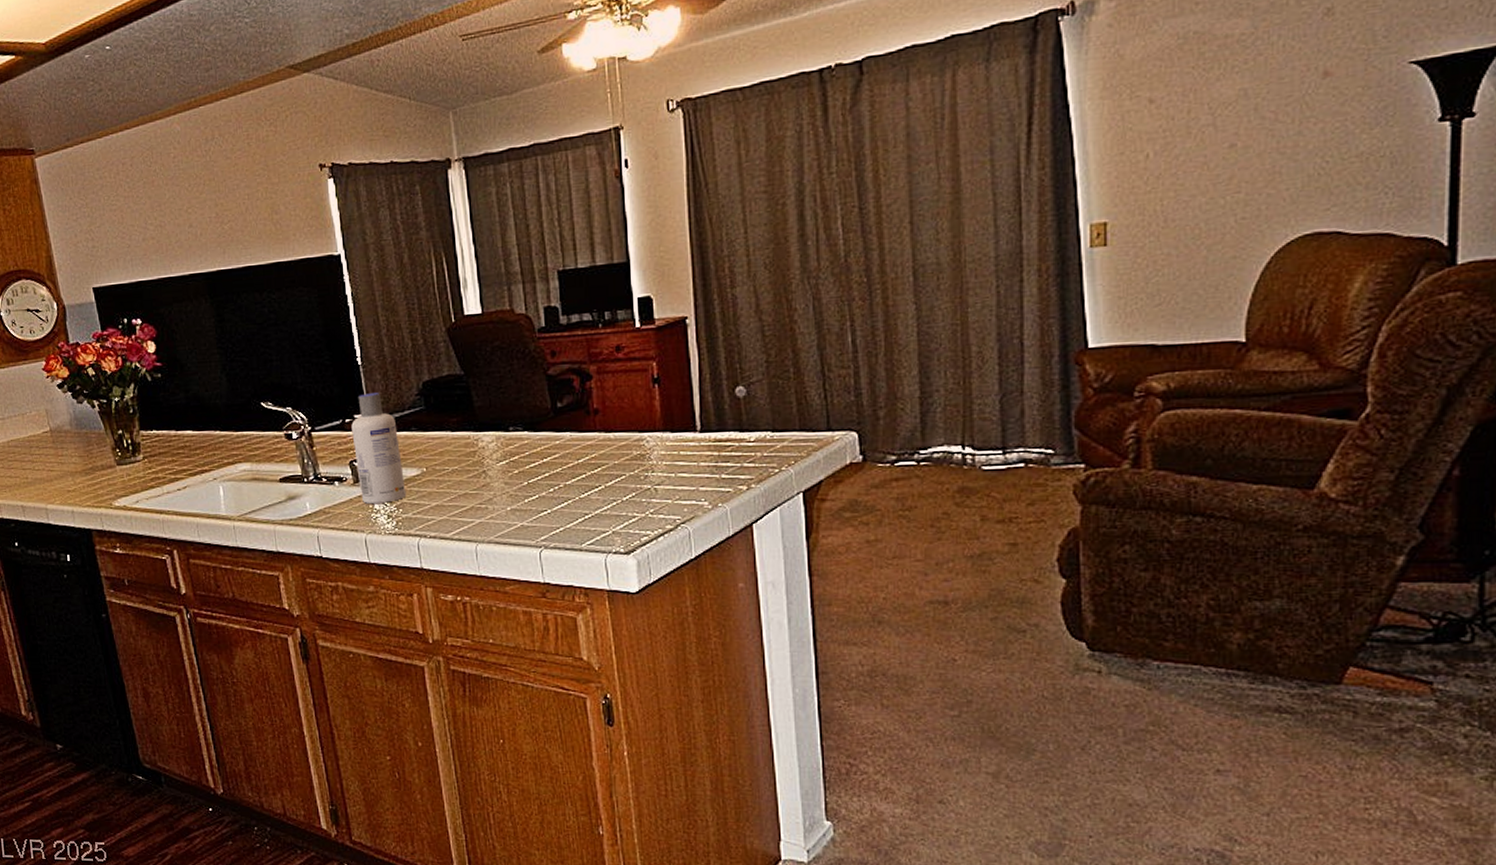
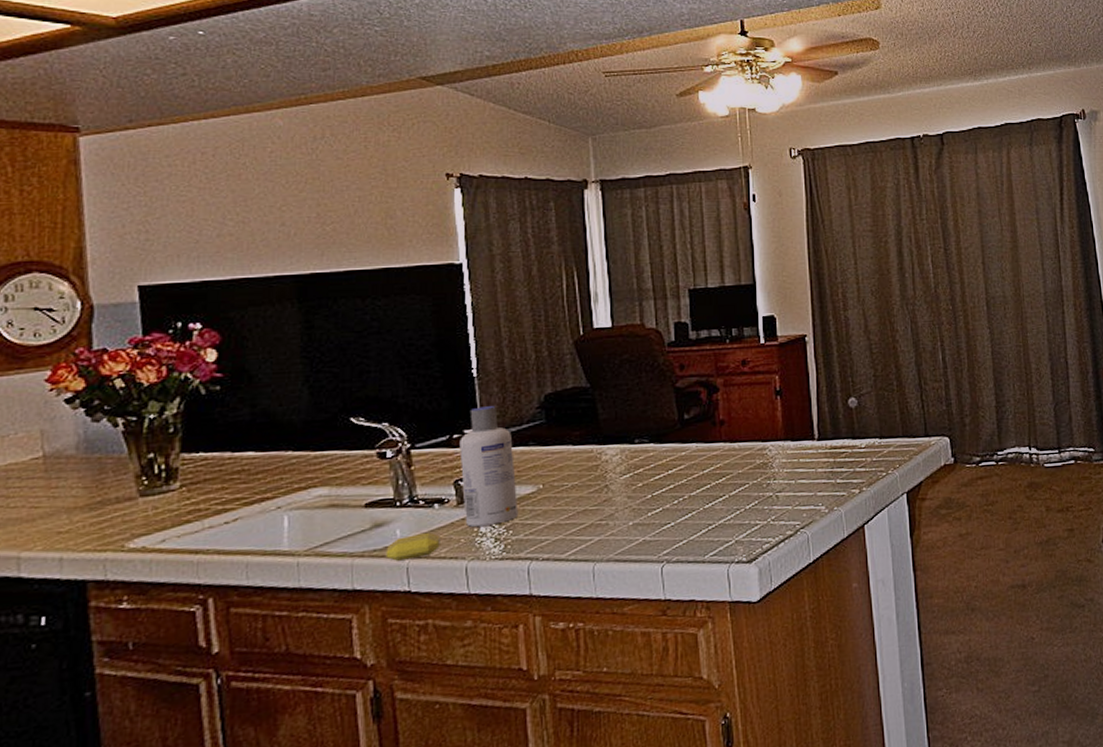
soap bar: none [299,506,343,530] -> present [385,532,440,561]

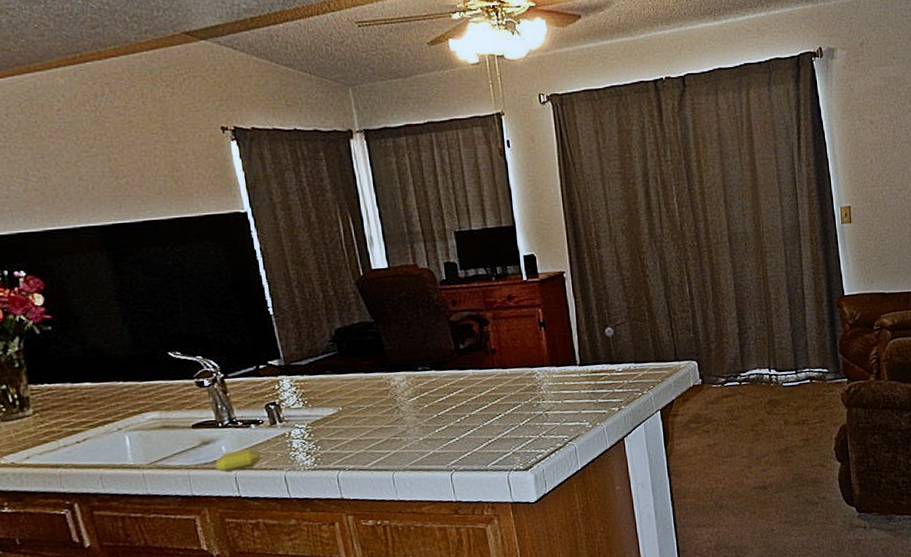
screw cap bottle: present [459,406,519,527] -> none [265,340,324,443]

